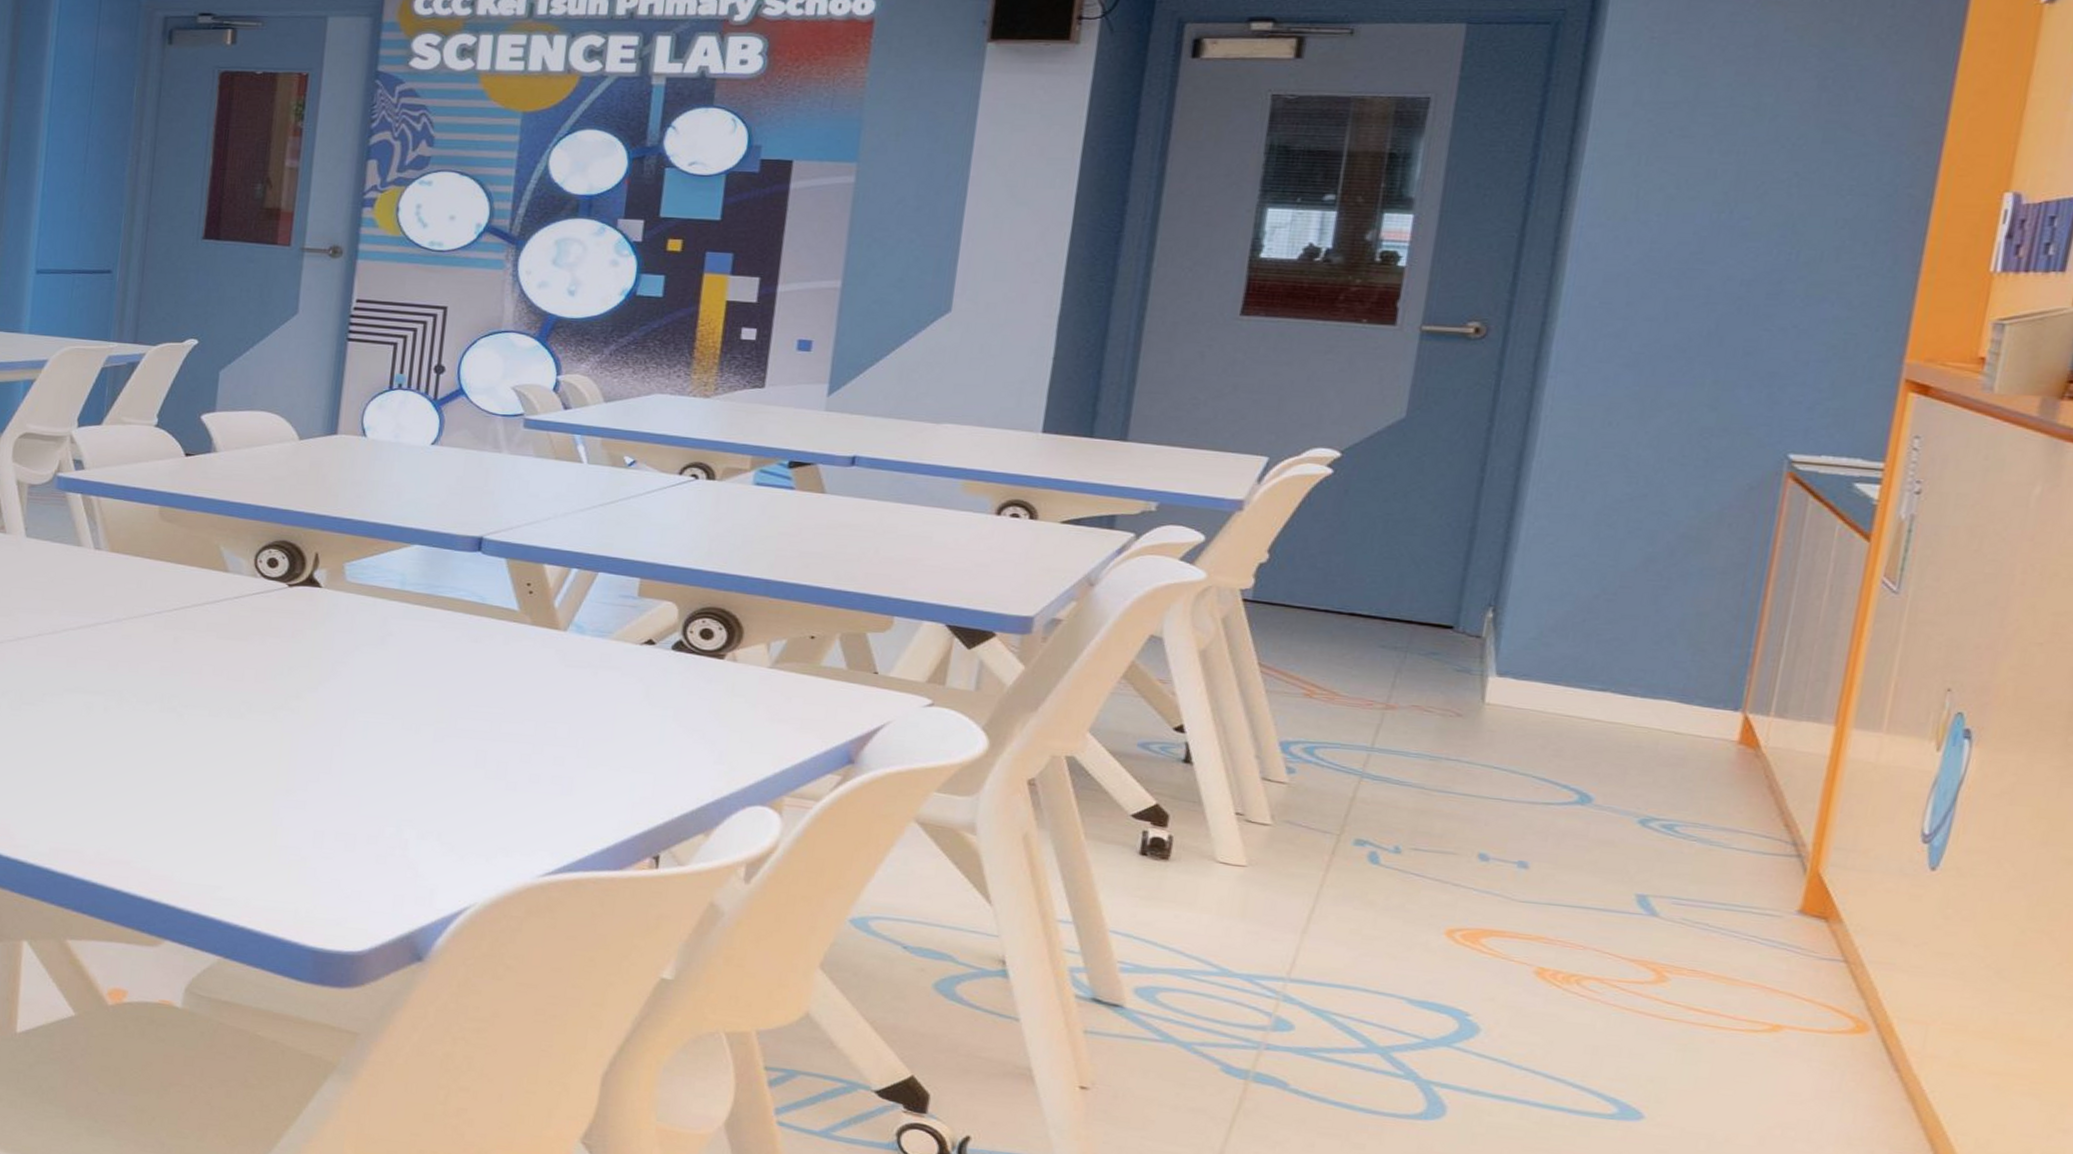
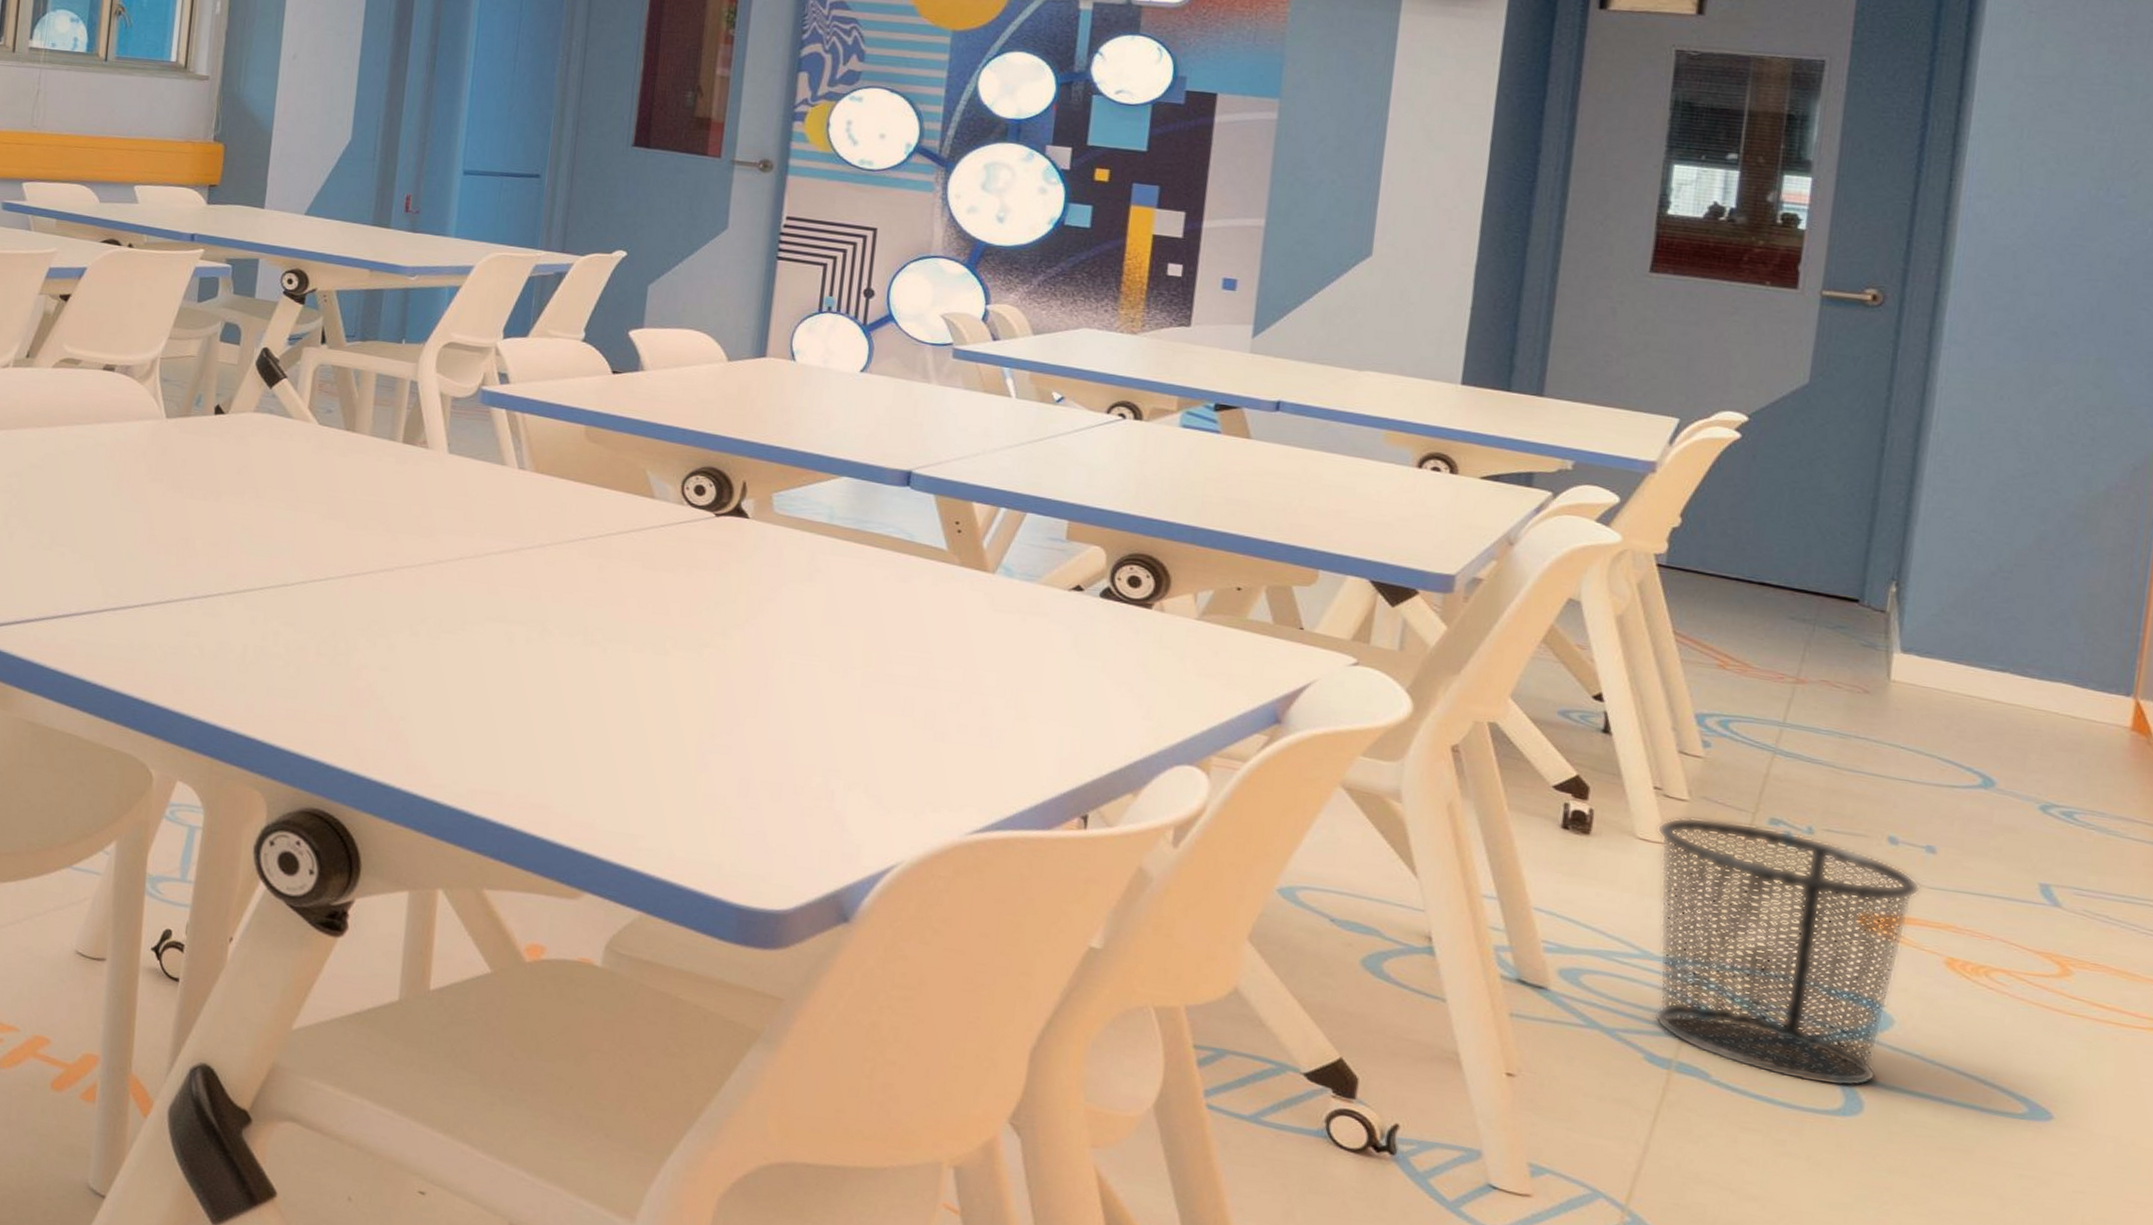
waste bin: none [1230,840,1511,1093] -> present [1652,816,1921,1088]

